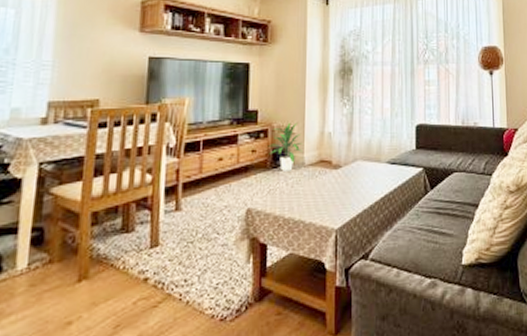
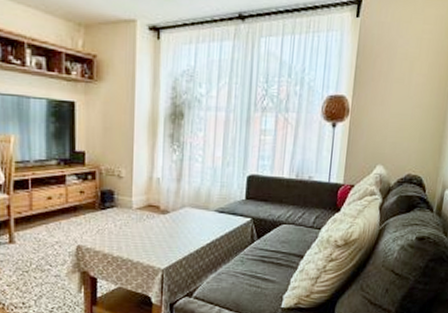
indoor plant: present [268,122,303,171] -> none [96,166,131,213]

